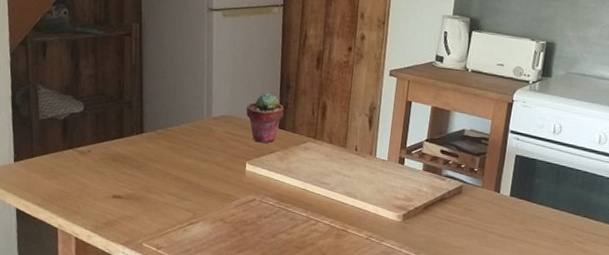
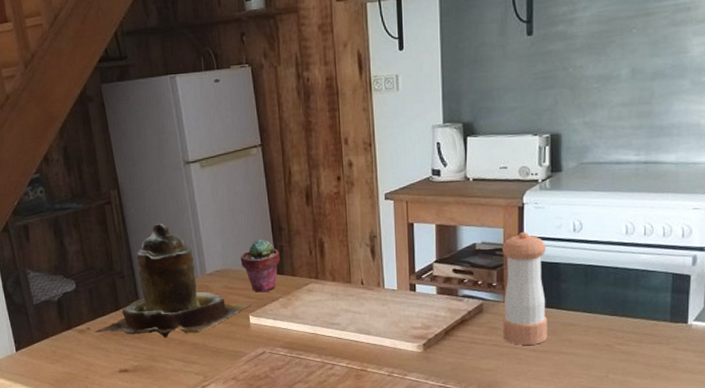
teapot: none [95,62,250,173] -> present [94,224,251,338]
pepper shaker: none [476,125,527,231] -> present [502,231,548,345]

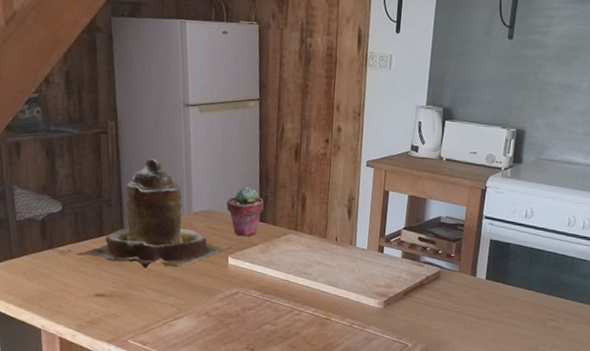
pepper shaker: present [502,231,548,345] -> none [454,211,501,313]

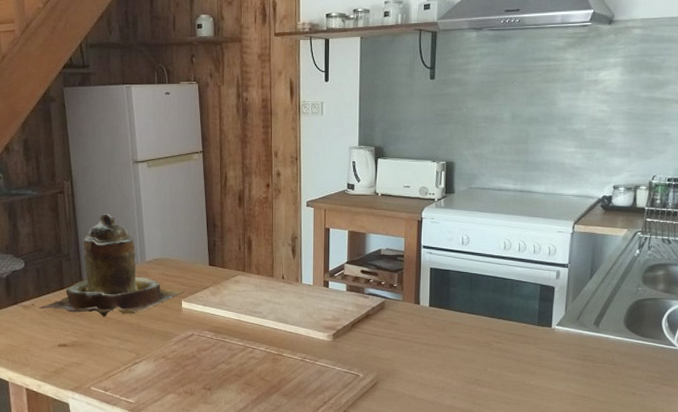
potted succulent: present [226,186,264,237] -> none [177,233,212,281]

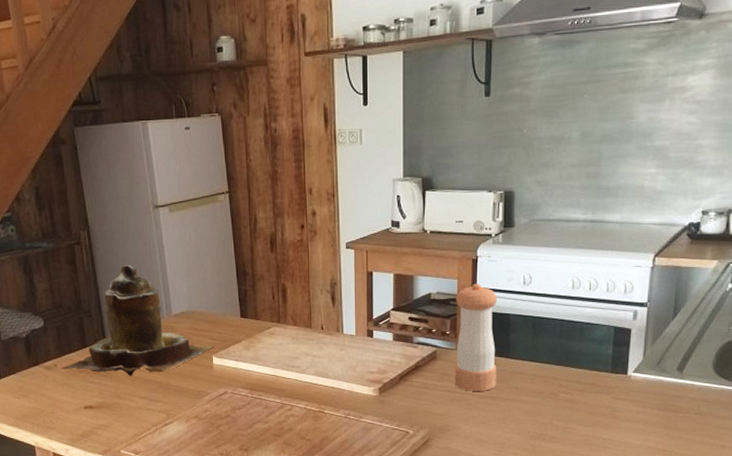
pepper shaker: none [400,241,440,339] -> present [454,283,498,391]

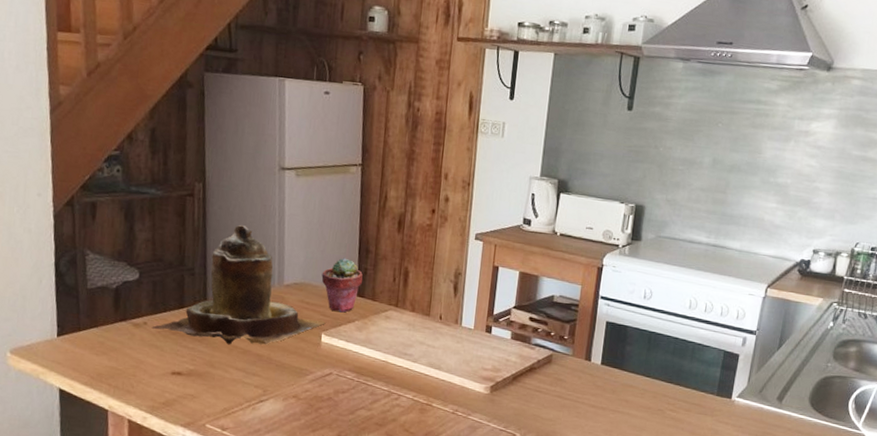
potted succulent: none [205,283,243,334] -> present [321,258,363,313]
pepper shaker: present [454,283,498,391] -> none [567,291,618,401]

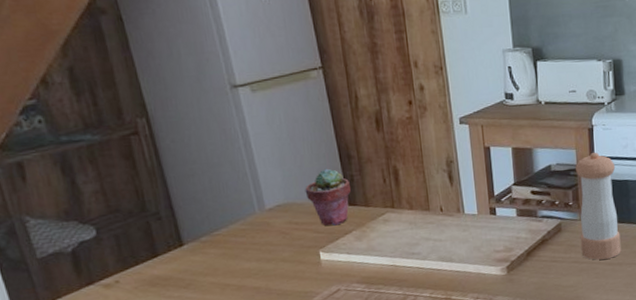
teapot: present [151,225,326,345] -> none [125,155,321,286]
pepper shaker: none [567,291,618,401] -> present [576,152,622,260]

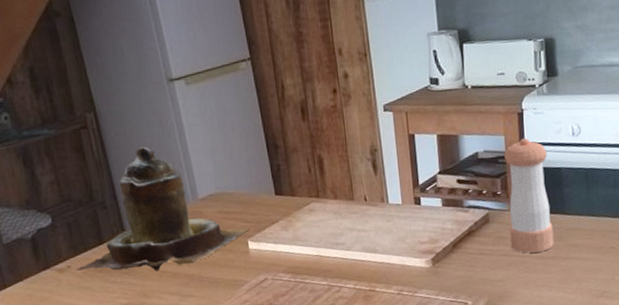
teapot: none [125,155,321,286] -> present [76,147,250,272]
potted succulent: present [305,168,351,226] -> none [234,158,277,215]

